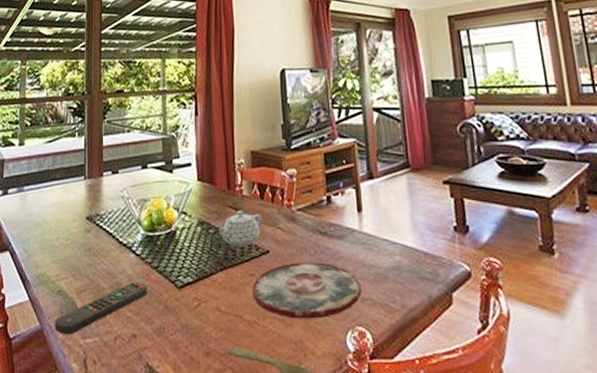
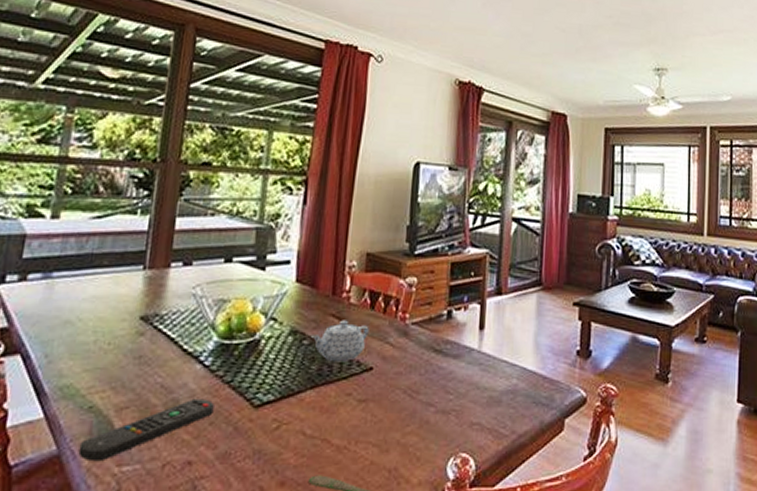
plate: present [252,262,361,319] -> none [346,382,471,445]

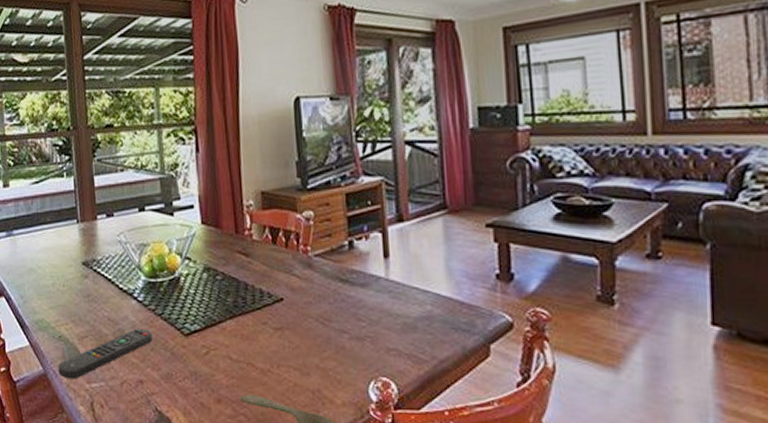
teapot: present [311,320,369,361] -> none [223,256,275,293]

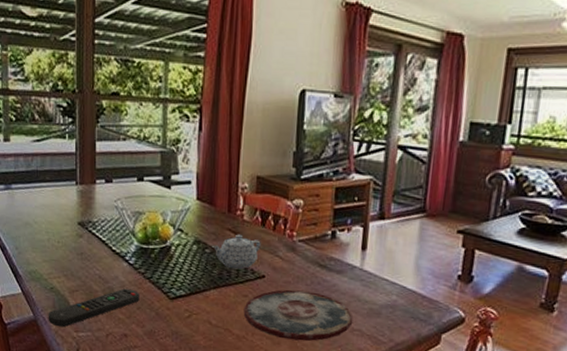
teapot: none [223,256,275,293] -> present [212,234,261,269]
plate: none [265,311,386,369] -> present [243,289,352,341]

